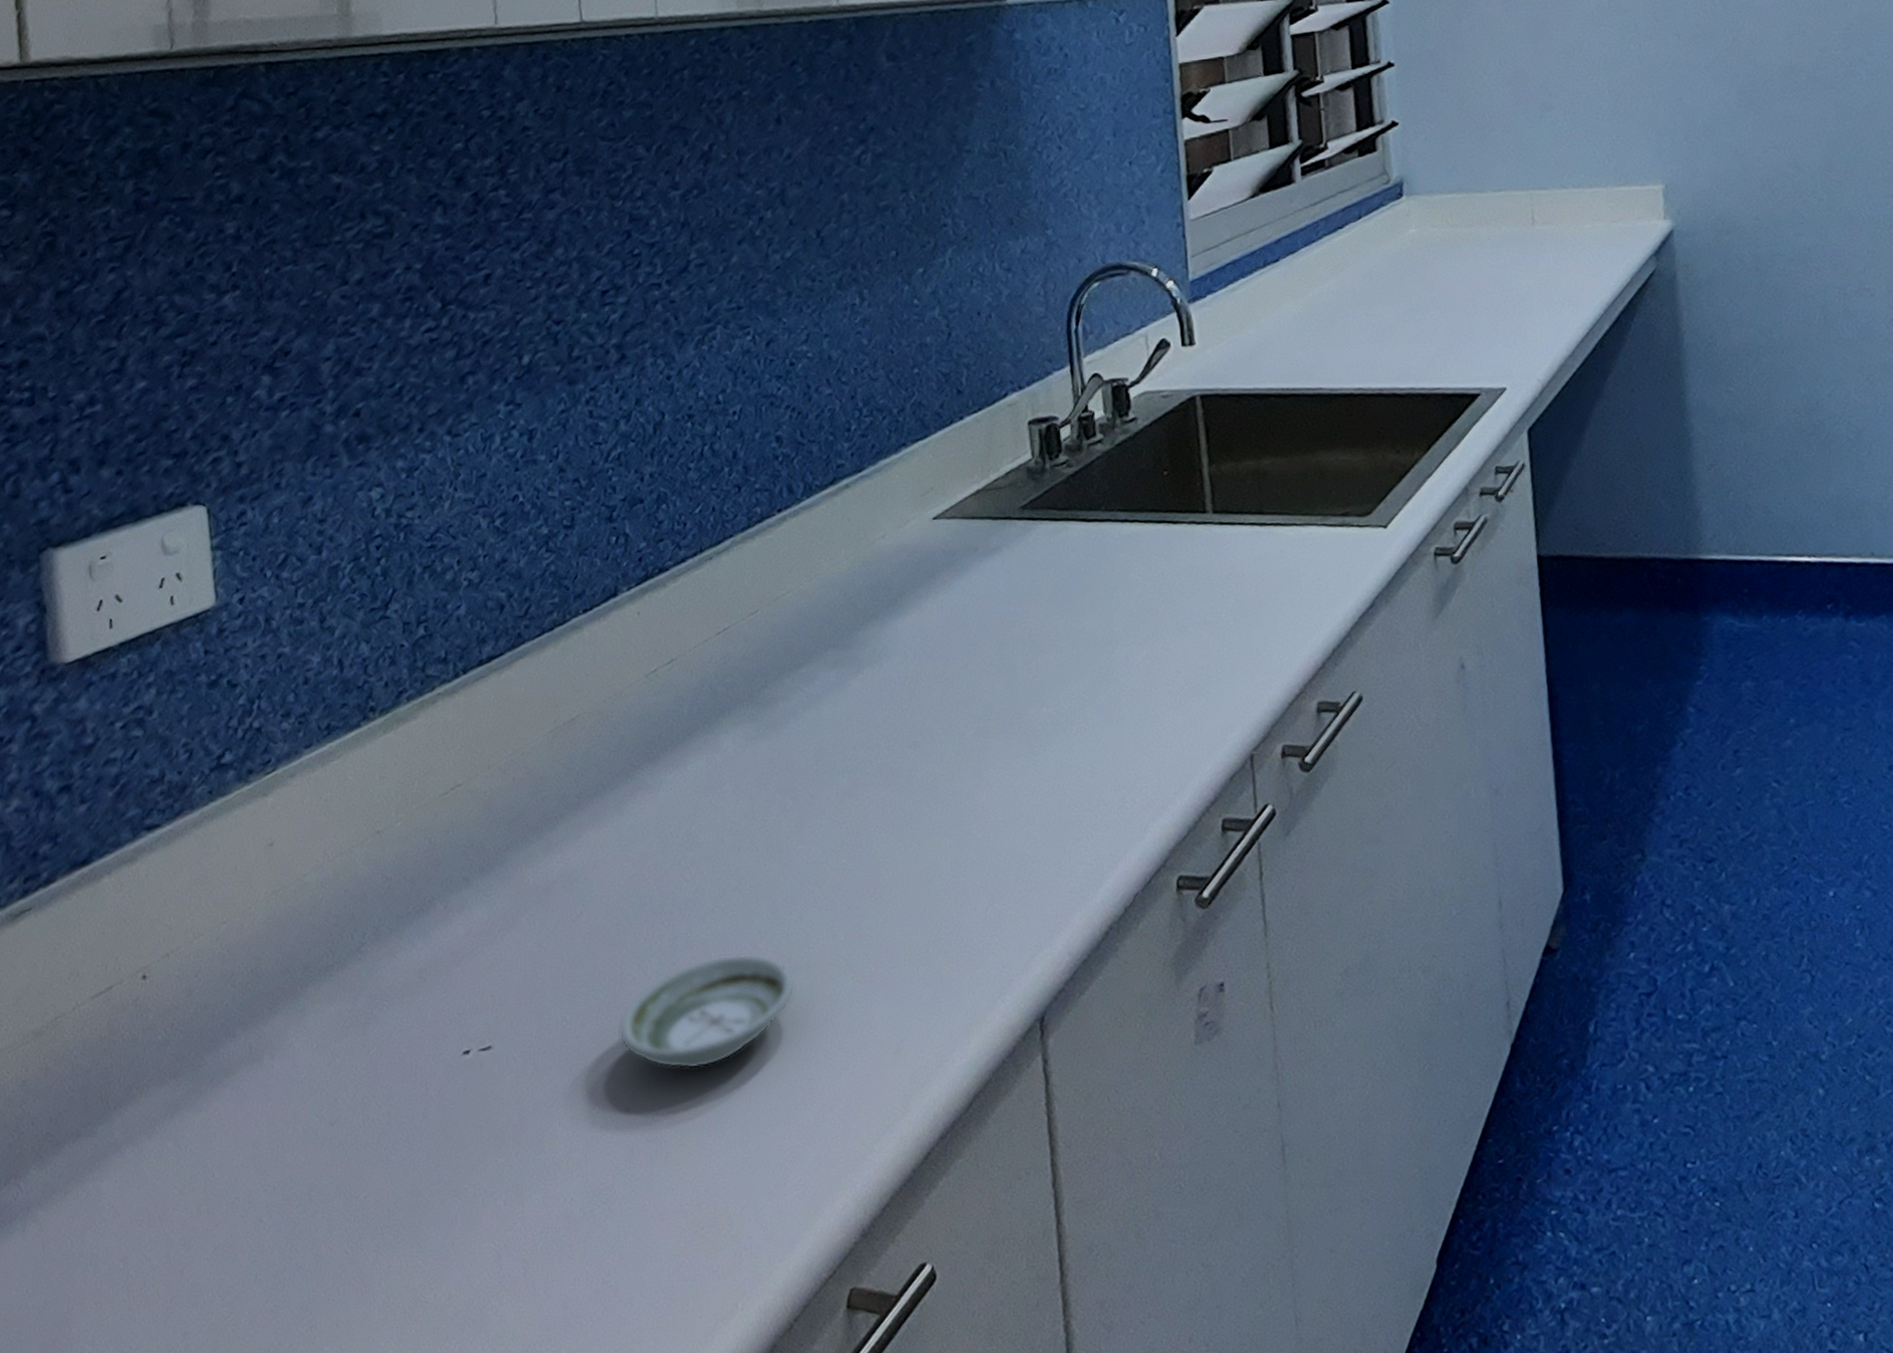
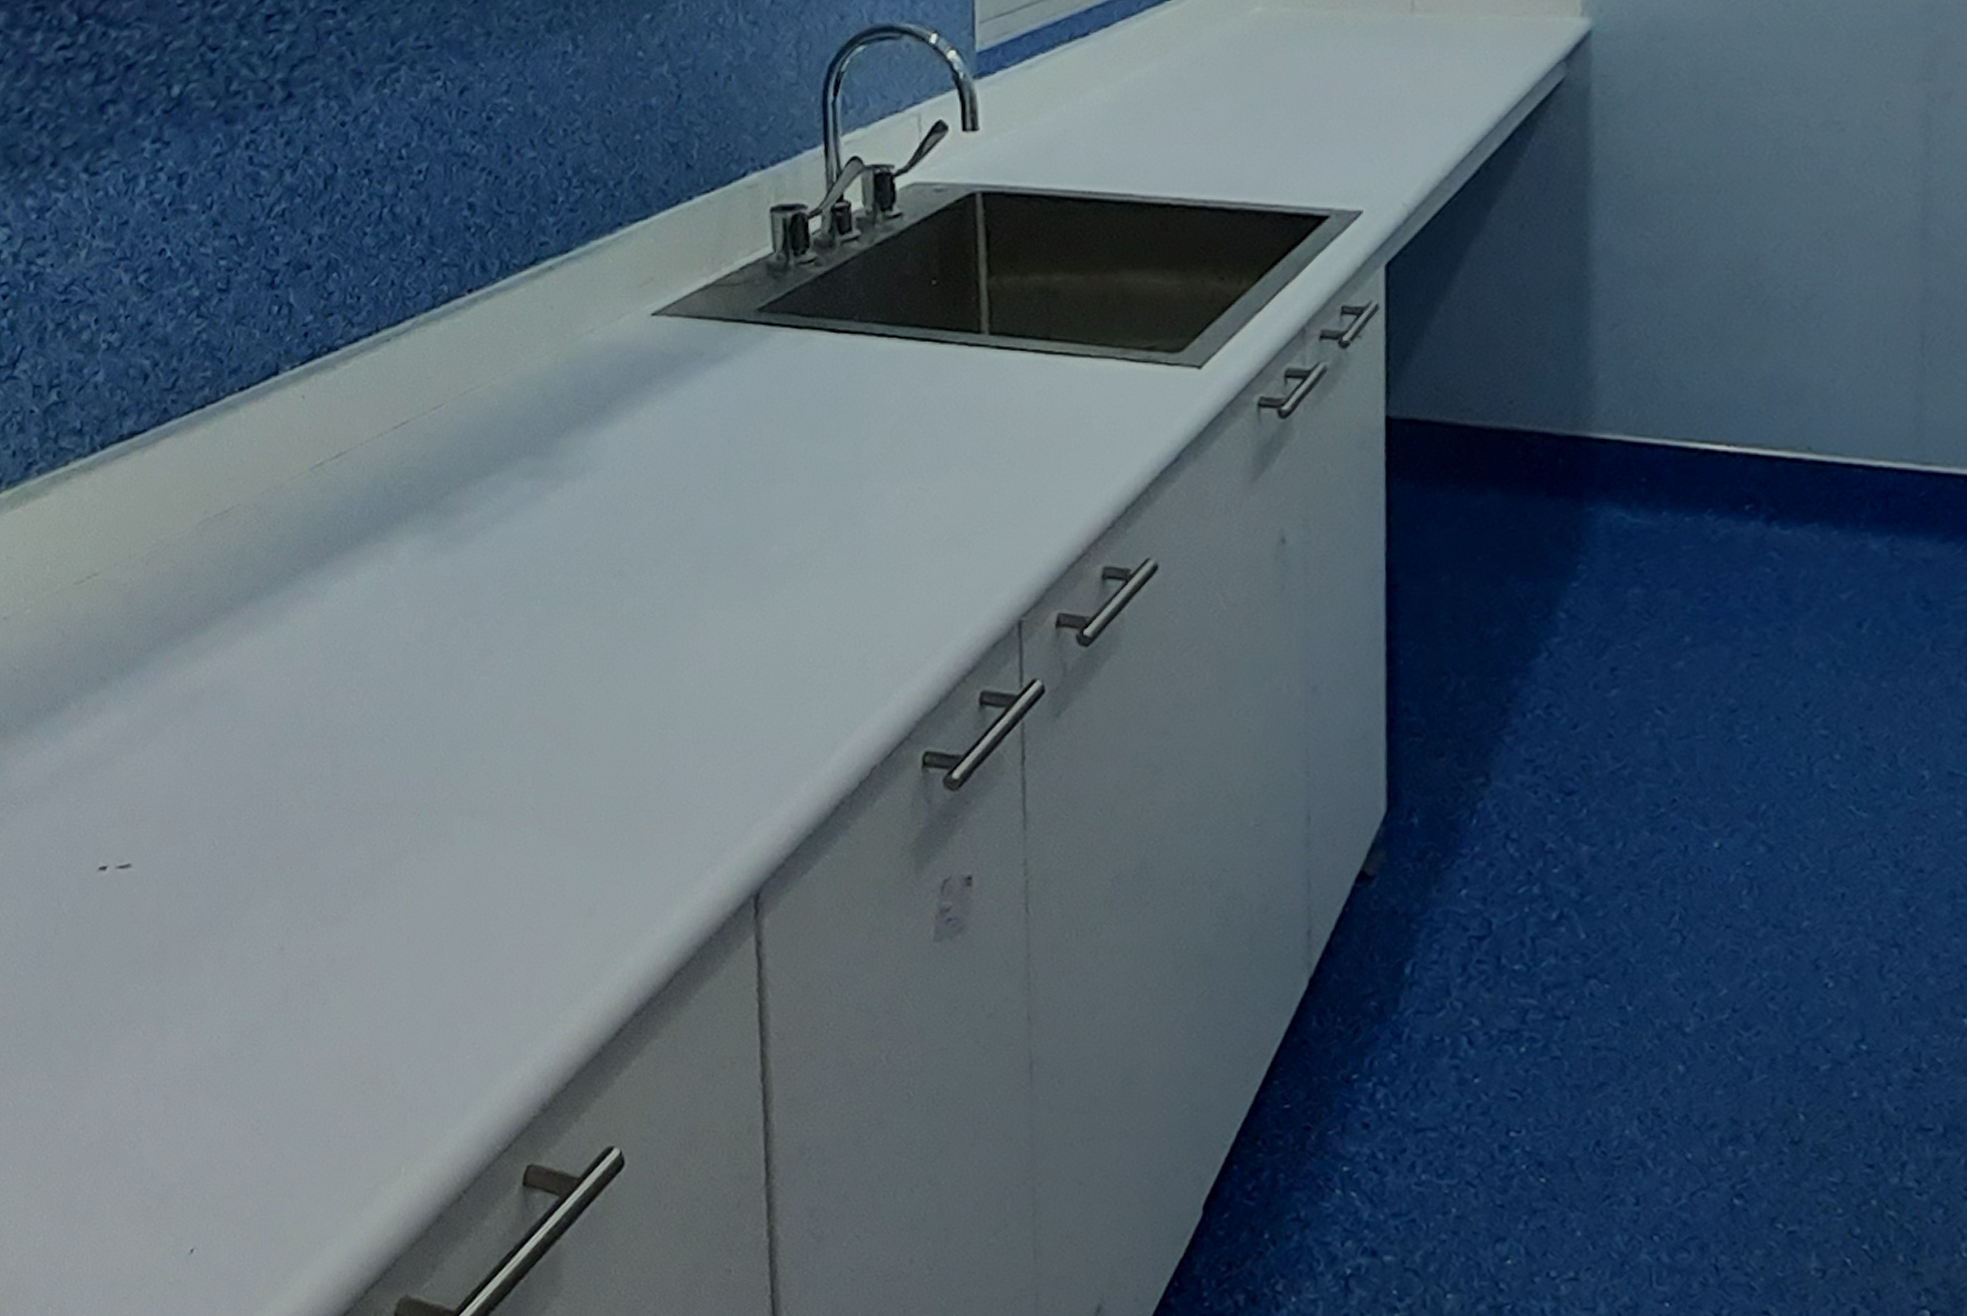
saucer: present [618,953,795,1069] -> none [273,790,474,912]

